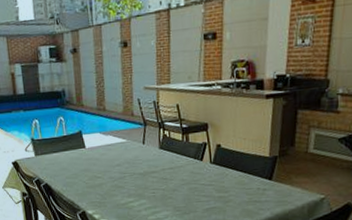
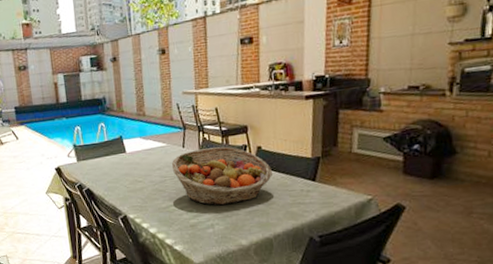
fruit basket: none [131,144,230,203] -> present [171,146,272,206]

